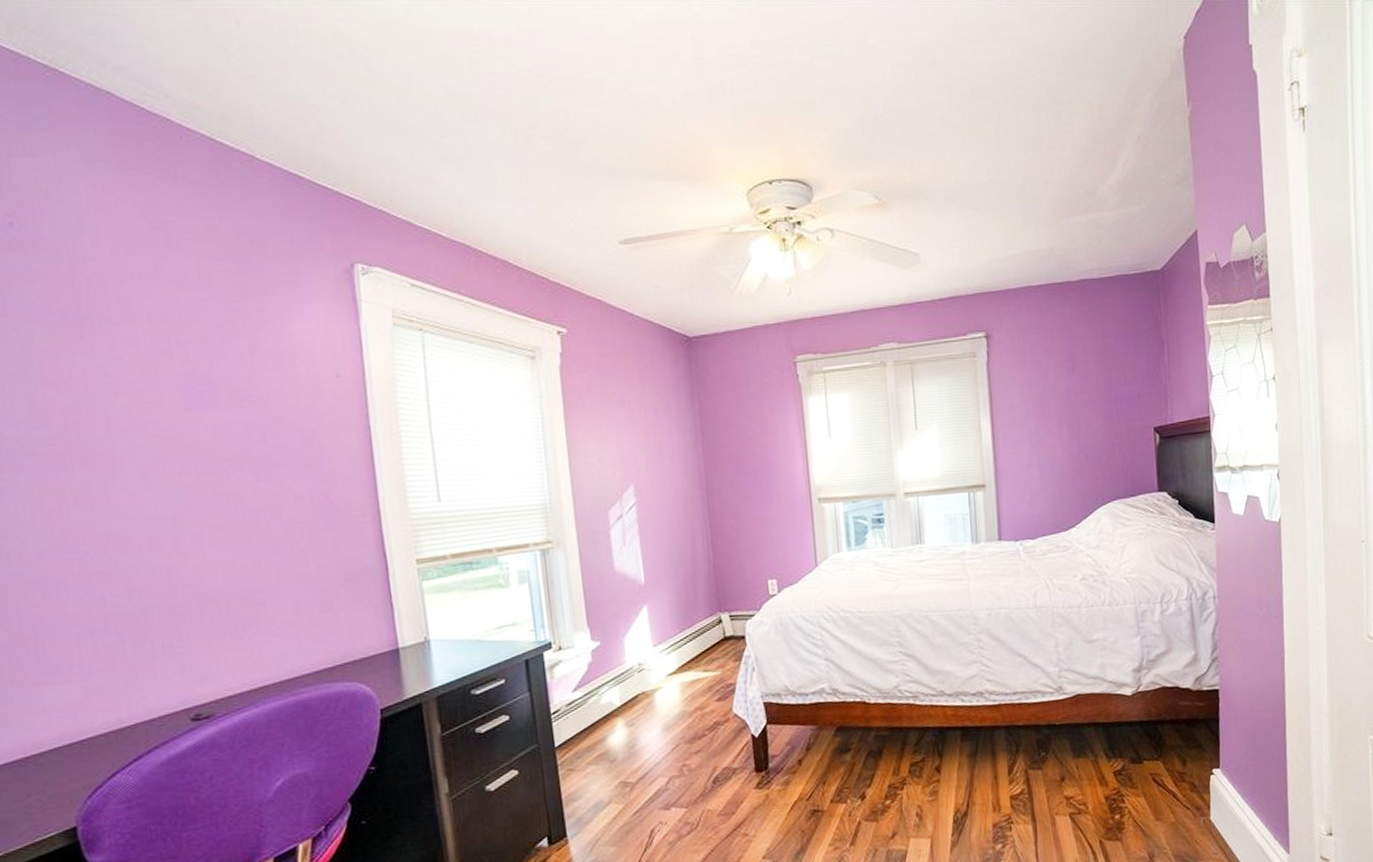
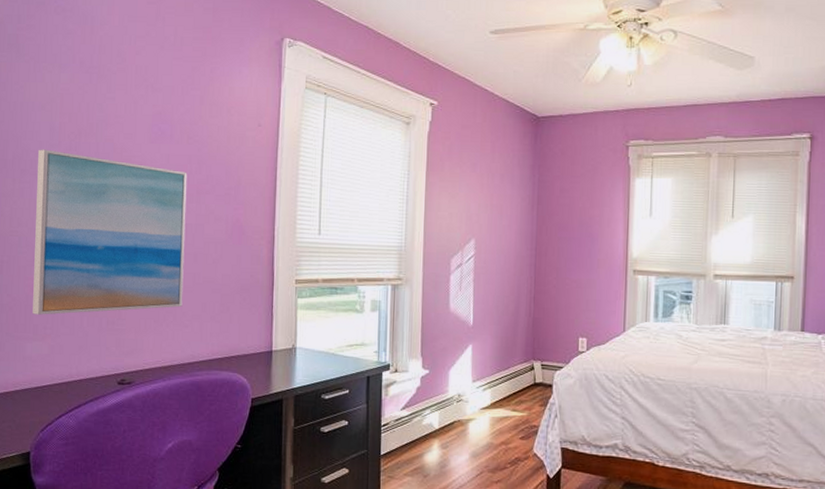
wall art: none [15,433,267,652] -> present [32,149,188,315]

